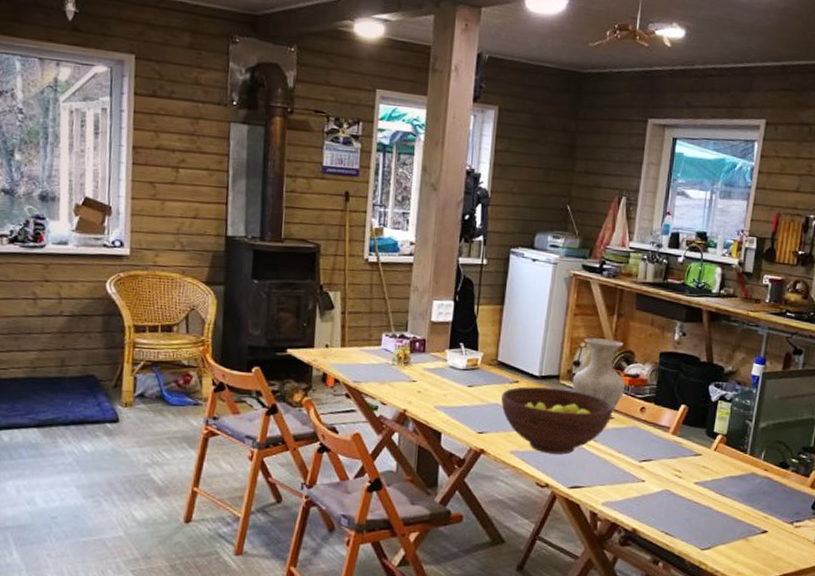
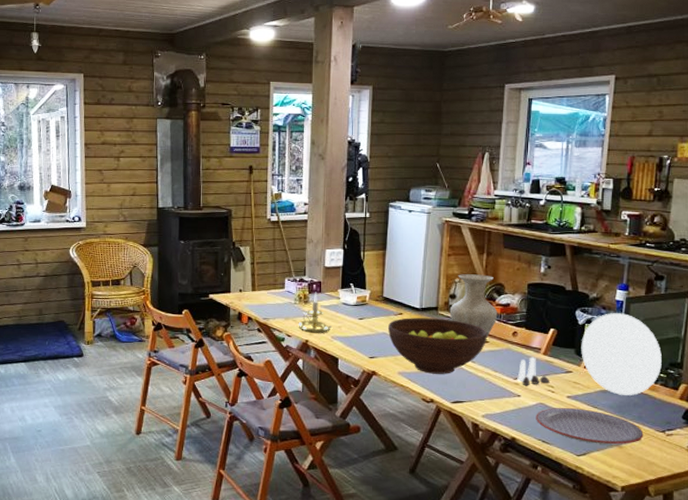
candle holder: none [395,351,435,402] -> present [298,292,332,333]
salt and pepper shaker set: none [642,436,678,470] -> present [517,356,550,386]
plate: none [660,495,772,538] -> present [536,408,644,445]
plate: none [712,389,795,483] -> present [581,313,662,396]

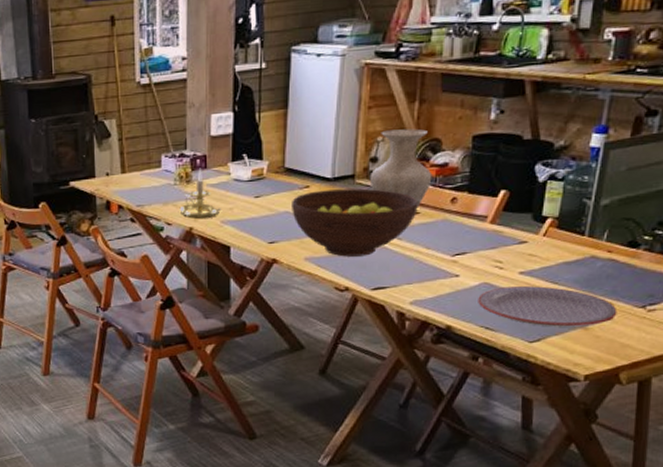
salt and pepper shaker set: present [517,356,550,386] -> none [455,227,498,263]
plate: present [581,313,662,396] -> none [540,163,648,266]

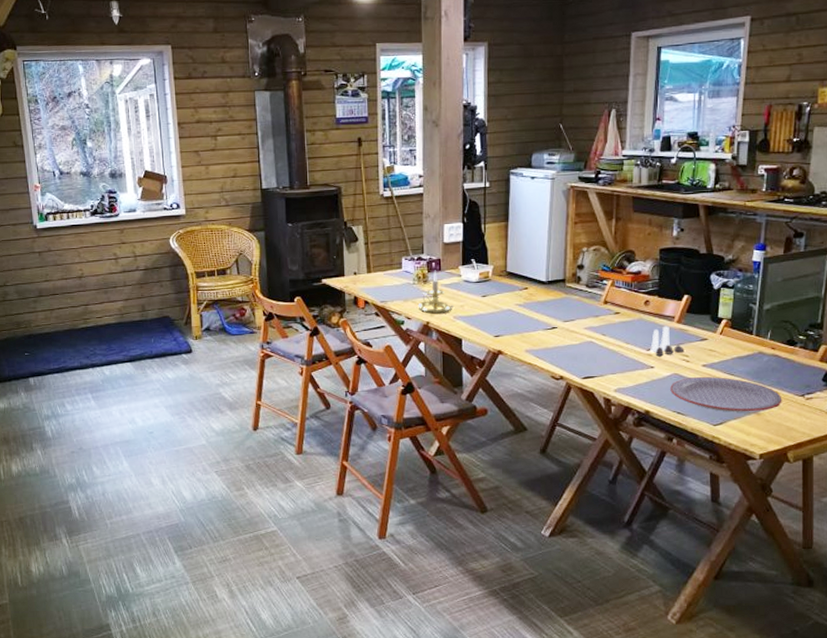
fruit bowl: present [292,188,418,257] -> none [513,291,618,350]
vase: present [369,128,432,208] -> none [577,242,629,309]
salt and pepper shaker set: none [455,227,498,263] -> present [650,325,685,357]

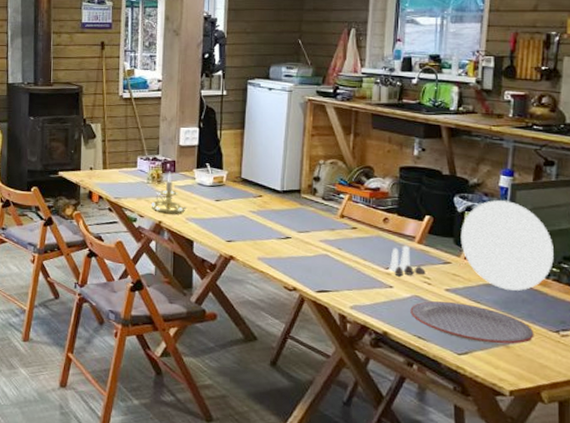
plate: none [716,275,801,361] -> present [460,200,554,291]

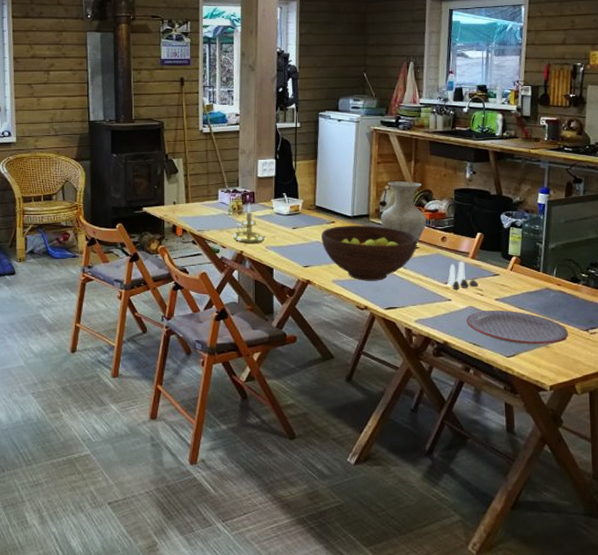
fruit bowl: none [247,200,355,261] -> present [321,226,417,281]
vase: none [313,155,367,224] -> present [380,181,427,244]
plate: present [460,200,554,291] -> none [507,216,583,296]

